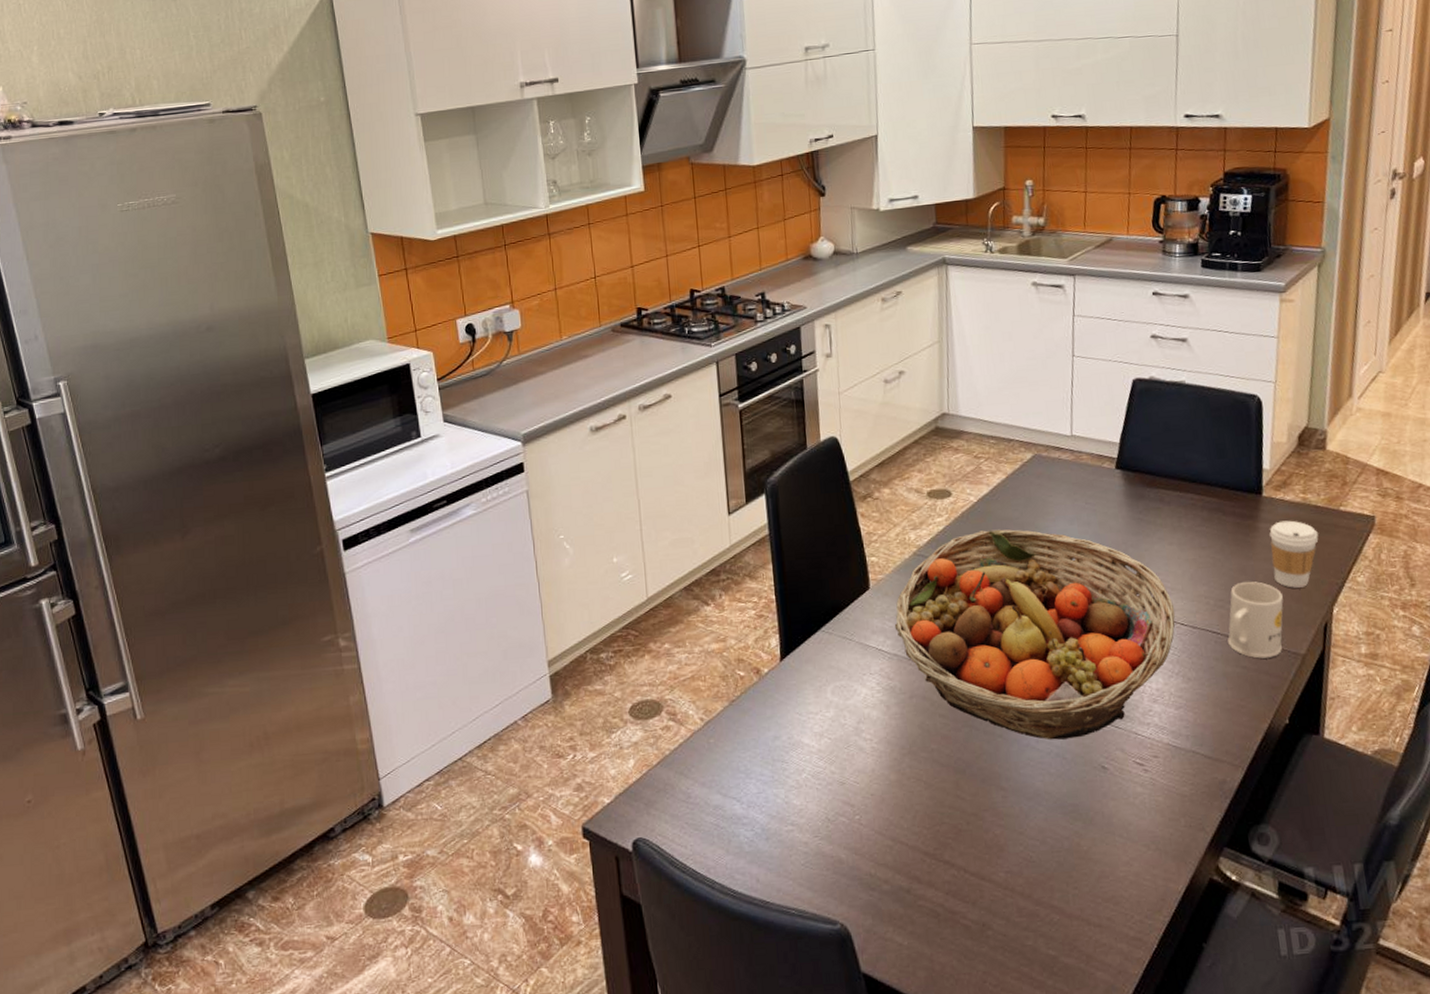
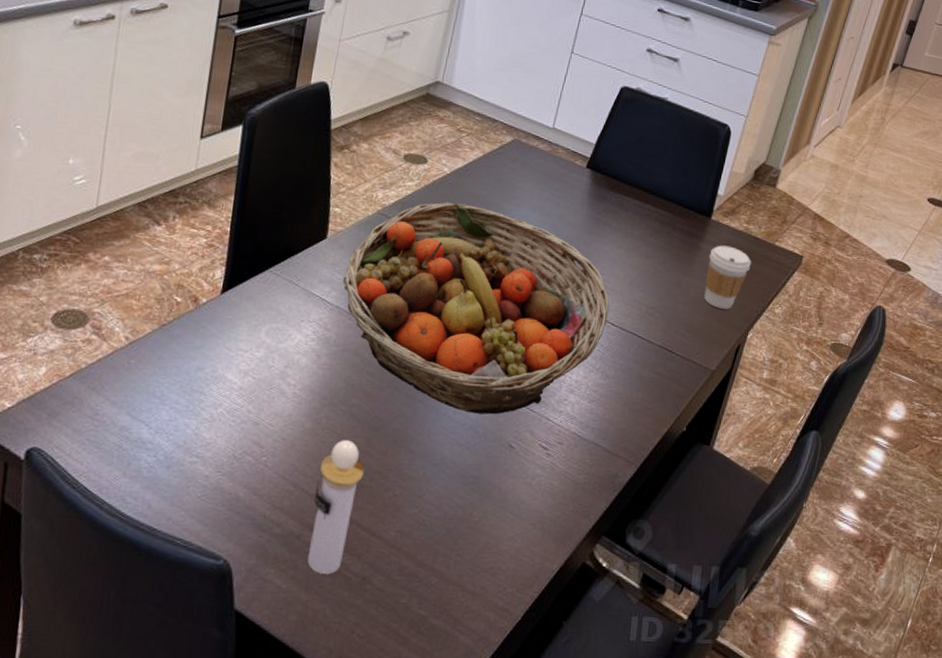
perfume bottle: none [914,786,960,926] -> present [307,440,365,574]
mug: present [1227,581,1284,659] -> none [649,294,708,369]

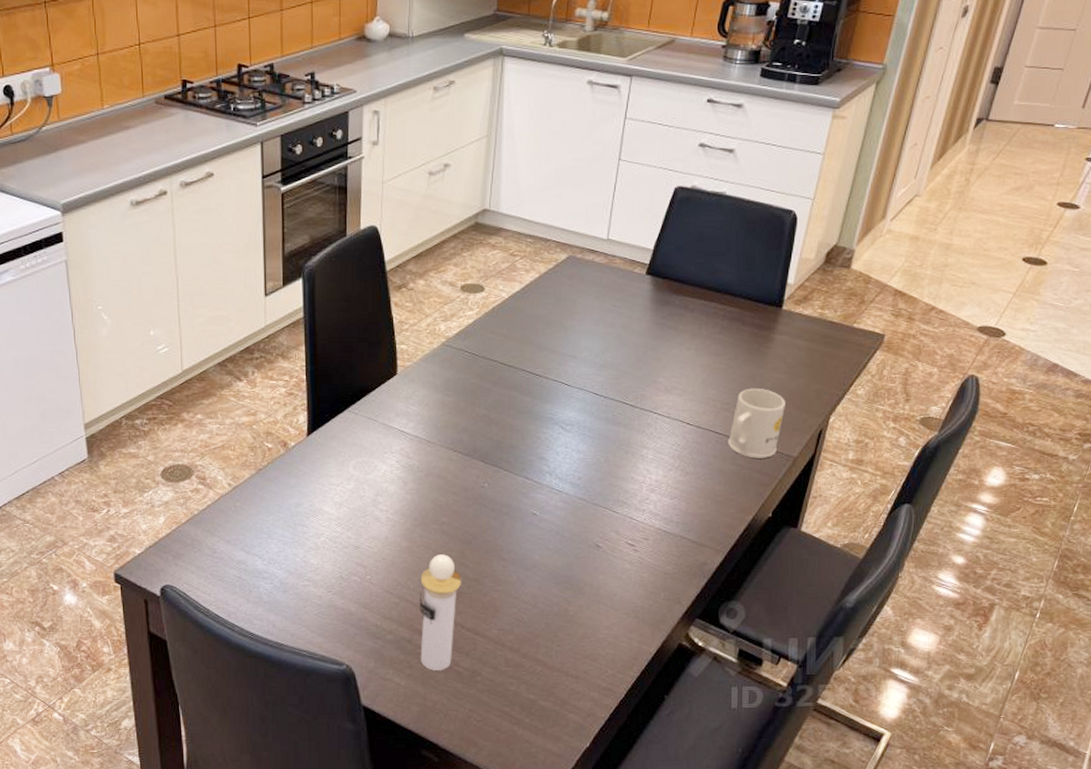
fruit basket: present [342,202,610,415] -> none [418,325,683,520]
mug: none [649,294,708,369] -> present [728,388,785,458]
coffee cup: present [704,245,751,309] -> none [781,334,828,397]

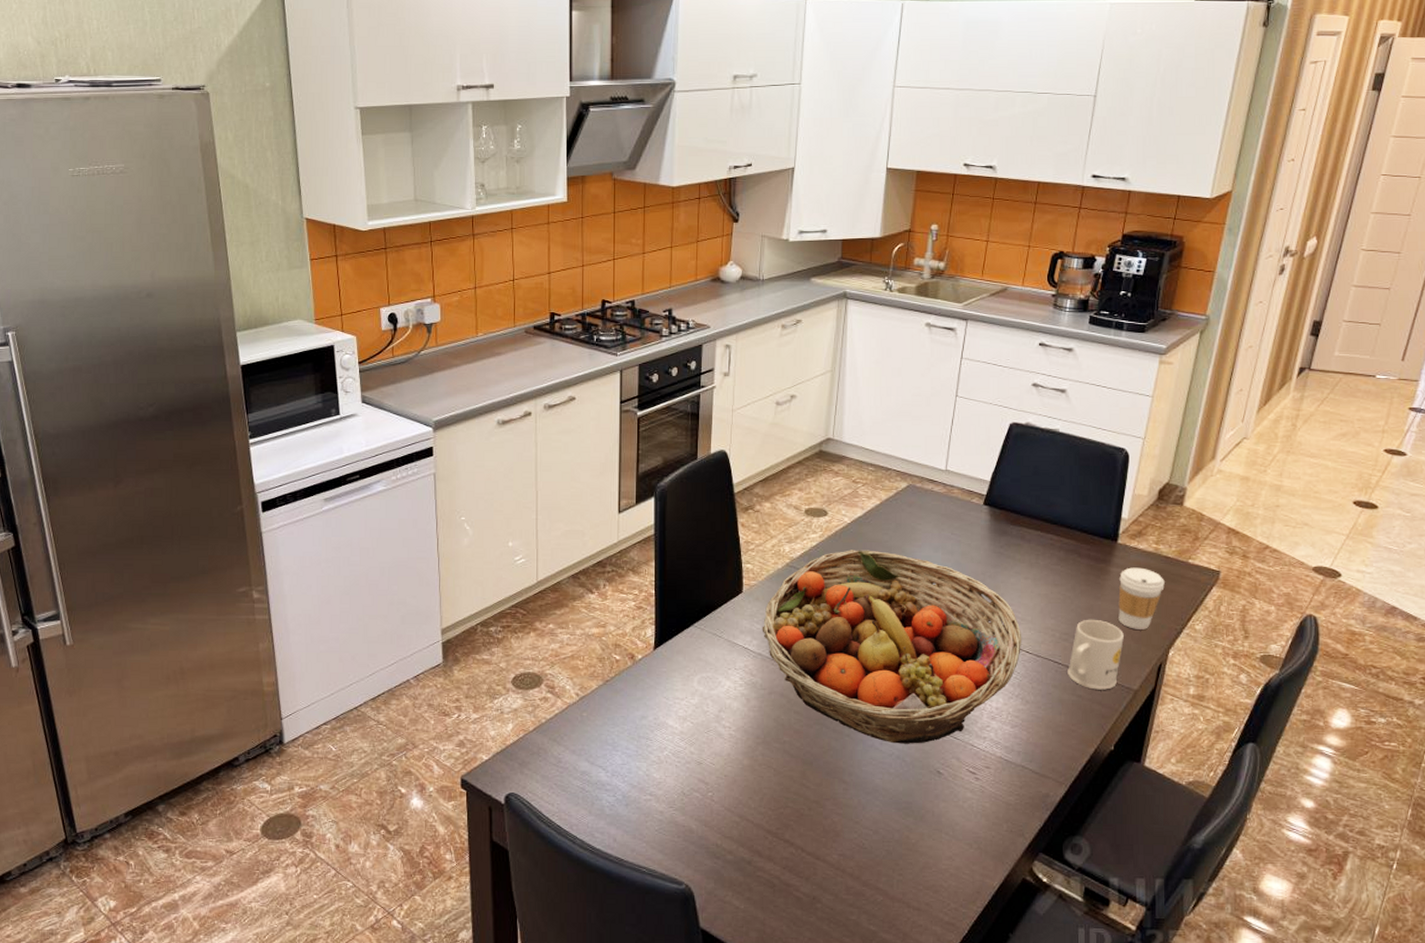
fruit basket: none [418,325,683,520] -> present [762,550,1022,744]
perfume bottle: present [419,554,462,670] -> none [760,774,803,895]
coffee cup: none [781,334,828,397] -> present [1118,567,1165,629]

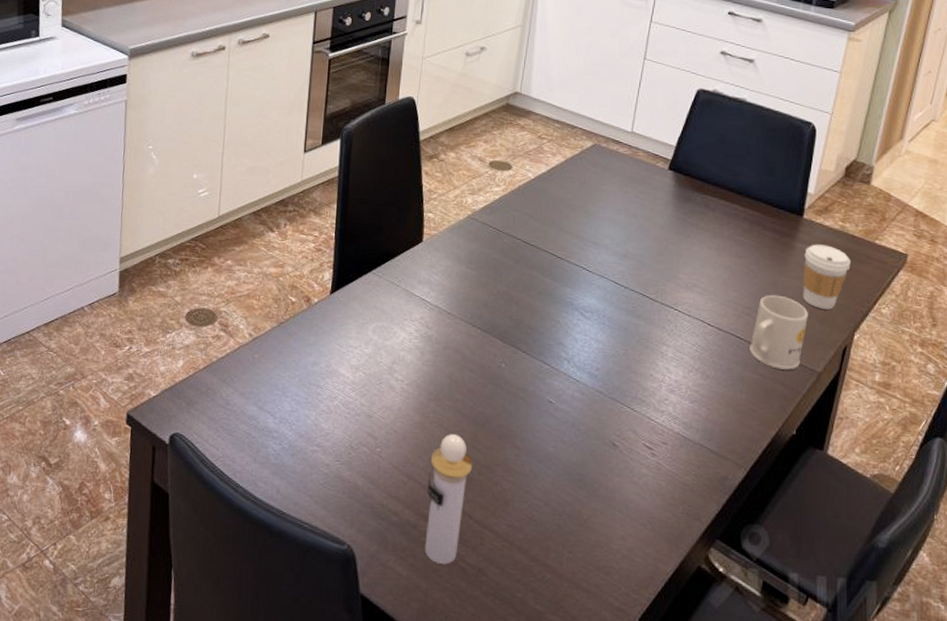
perfume bottle: none [760,774,803,895] -> present [424,434,473,564]
fruit basket: present [762,550,1022,744] -> none [440,206,704,413]

